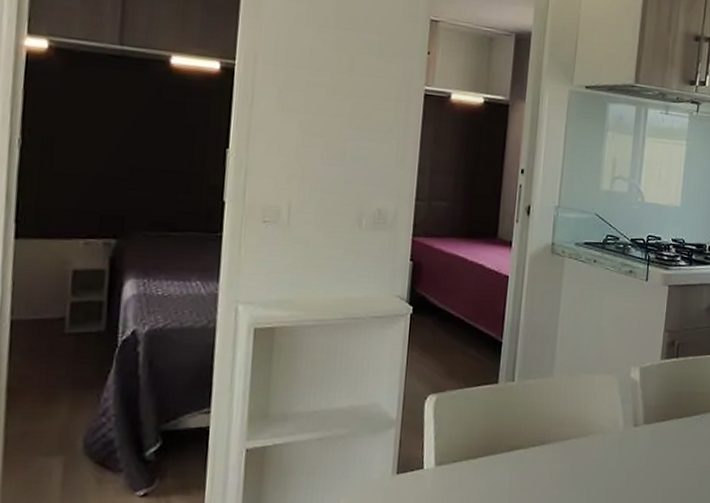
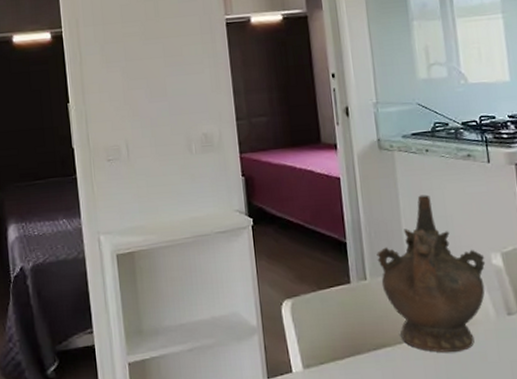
ceremonial vessel: none [527,304,626,457] -> present [376,195,486,352]

